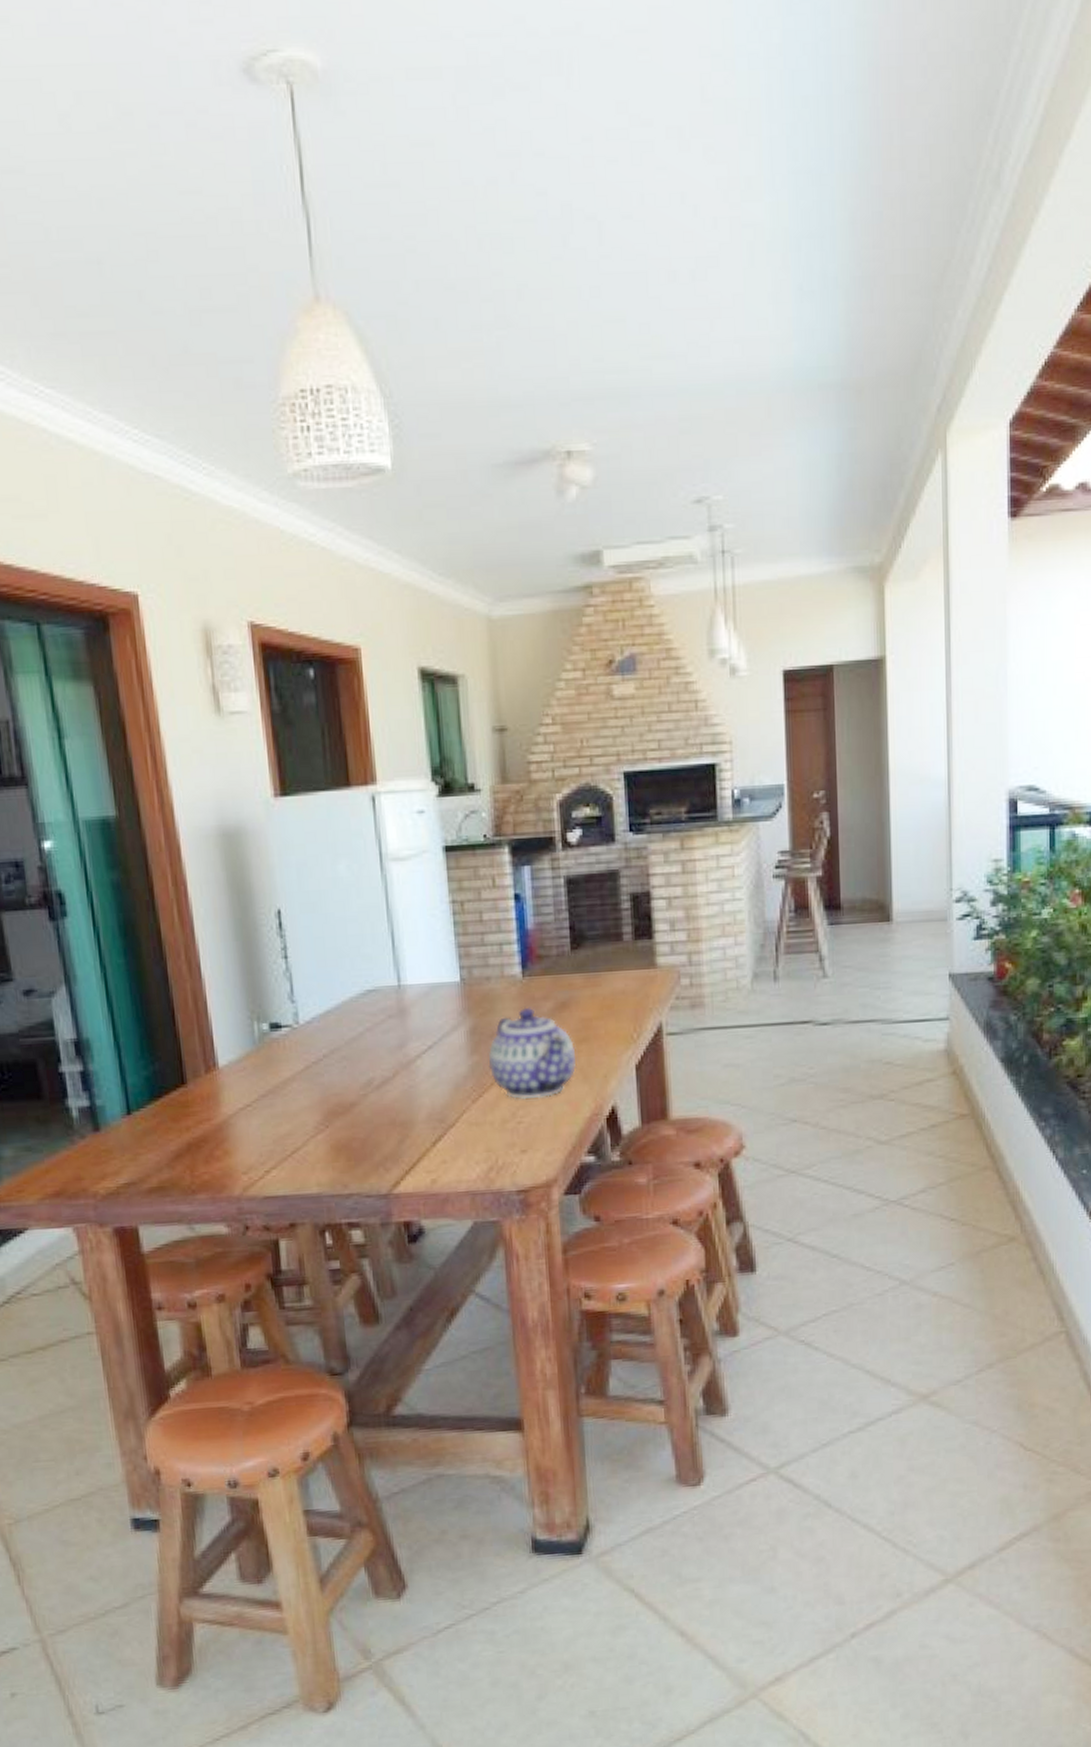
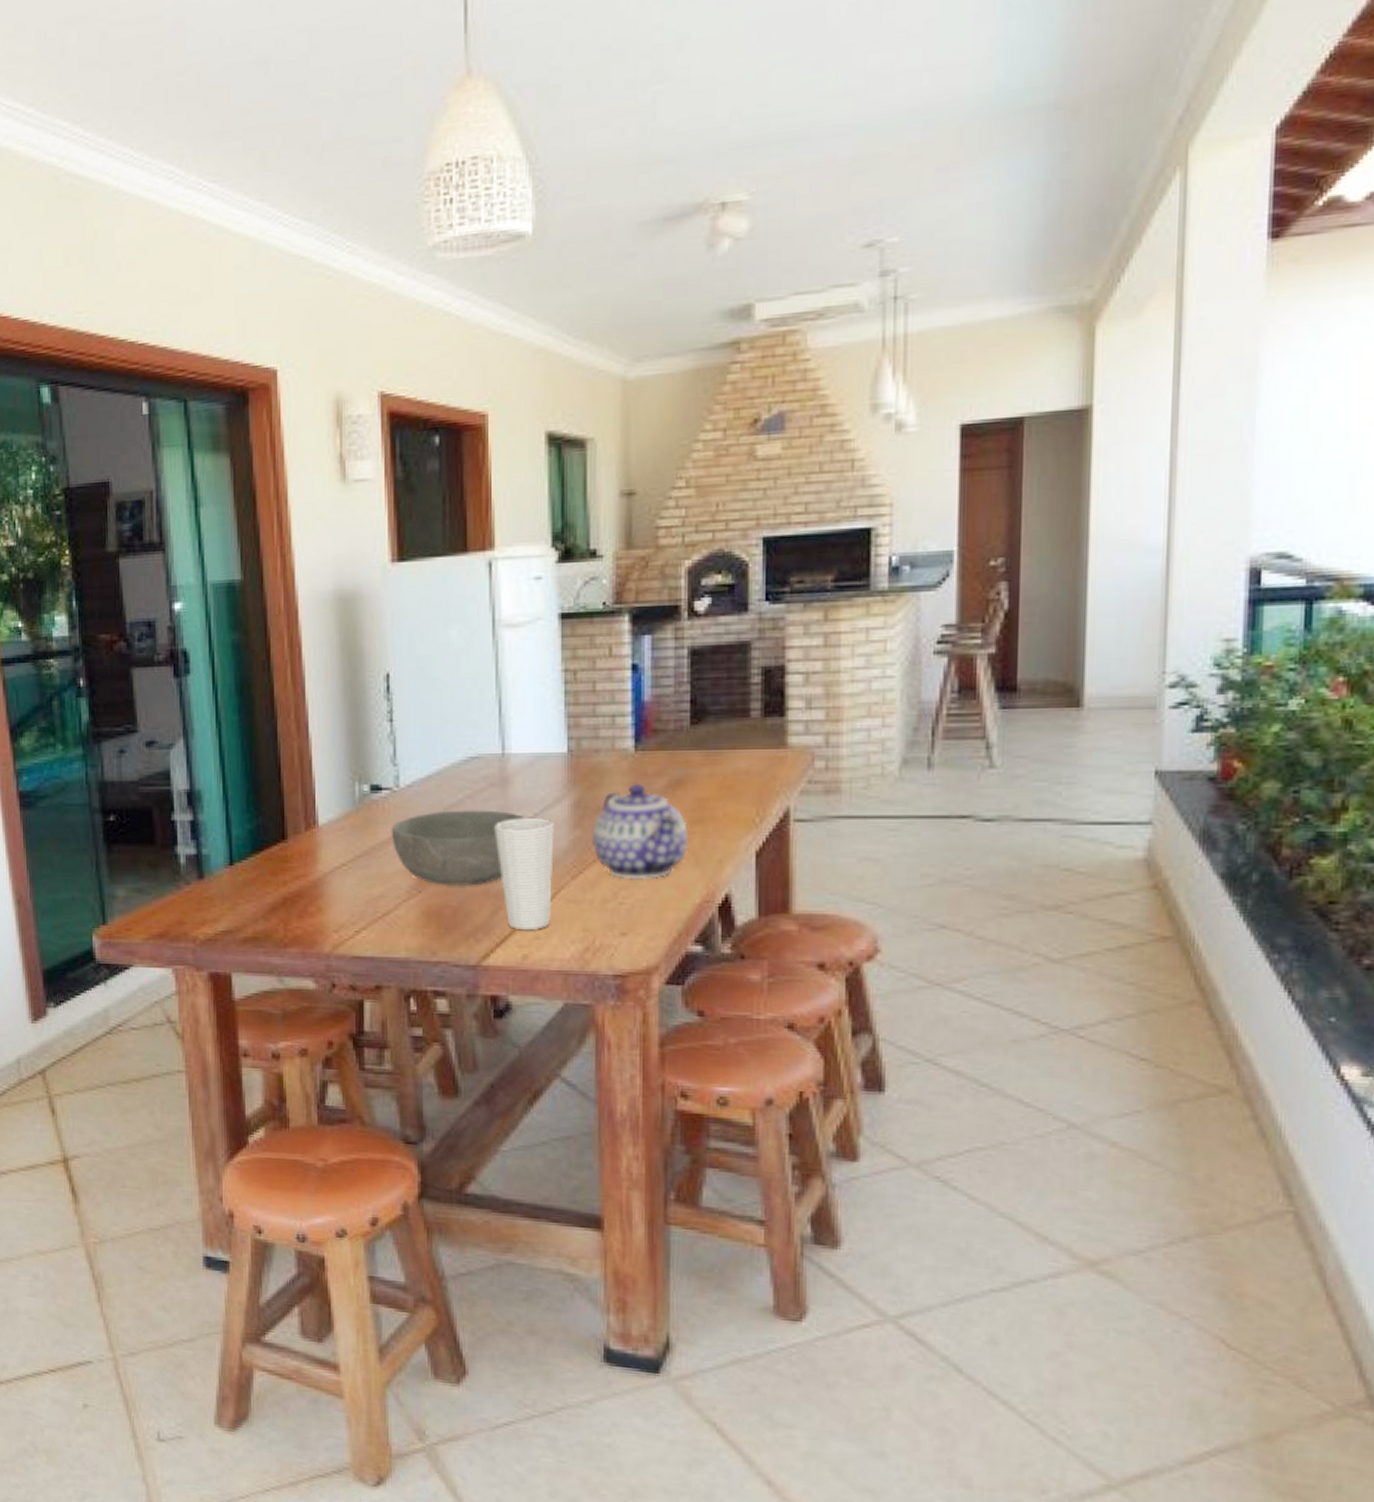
bowl: none [293,1041,426,1119] -> present [391,810,527,887]
cup: none [396,1046,456,1156] -> present [494,817,554,930]

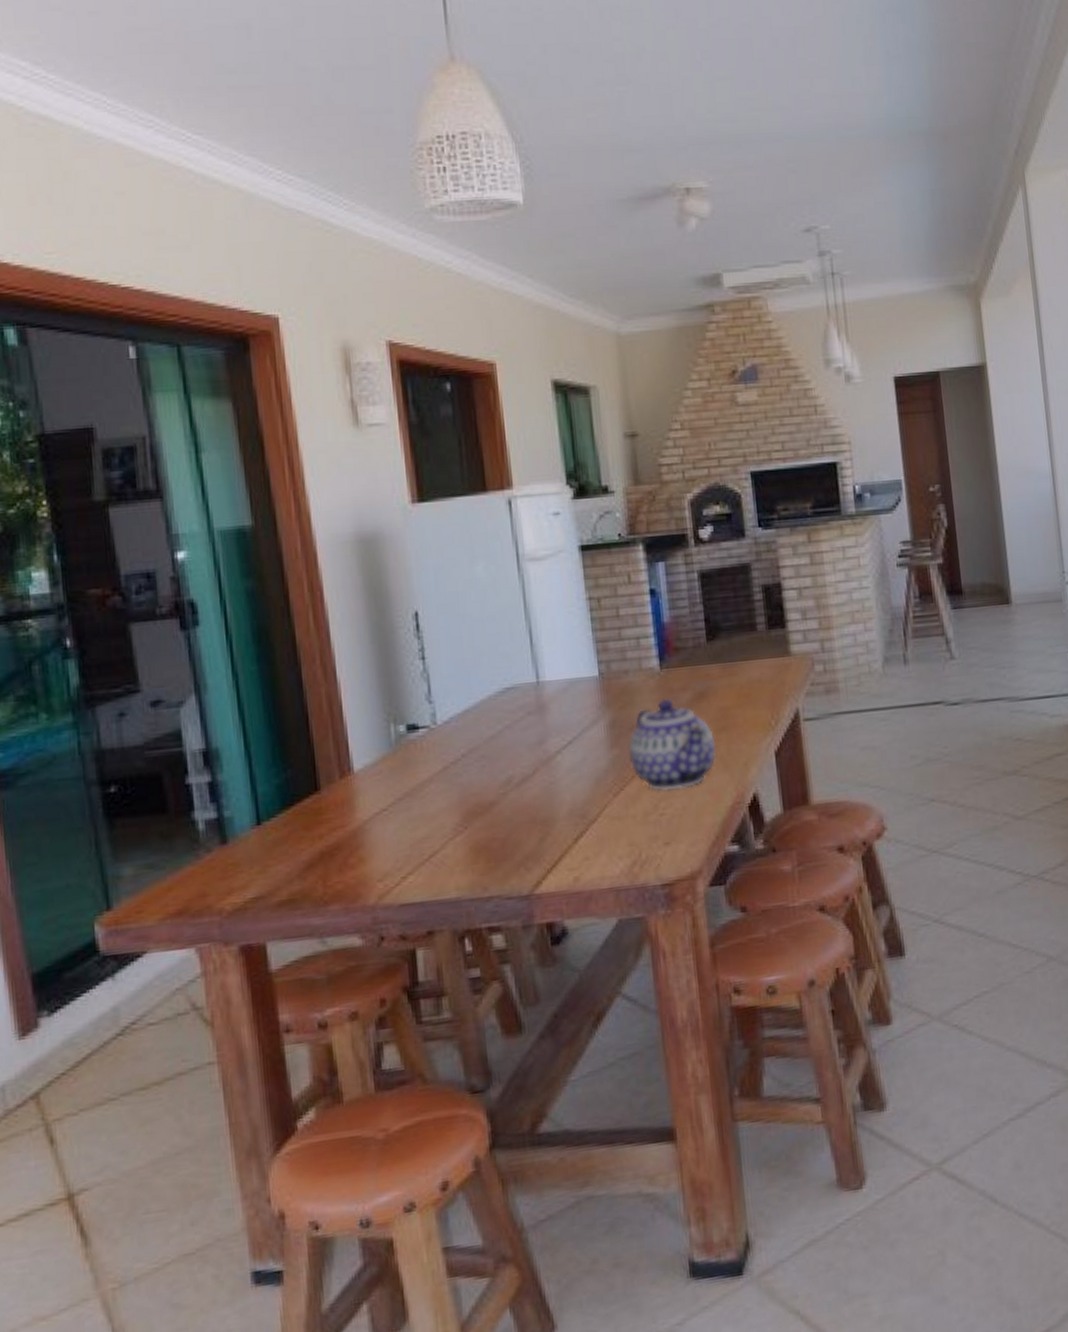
bowl: present [391,810,527,887] -> none [431,738,566,819]
cup: present [494,817,554,930] -> none [535,741,598,853]

